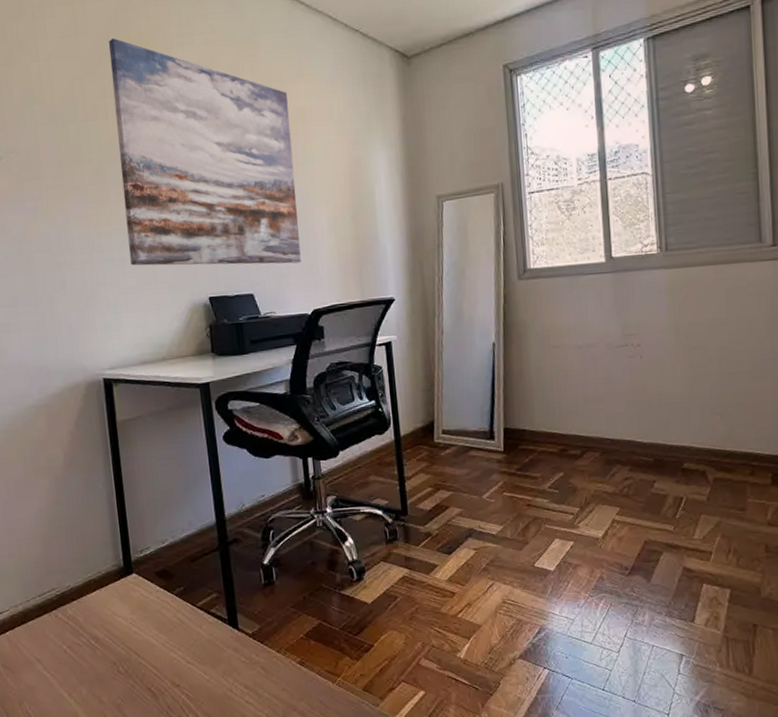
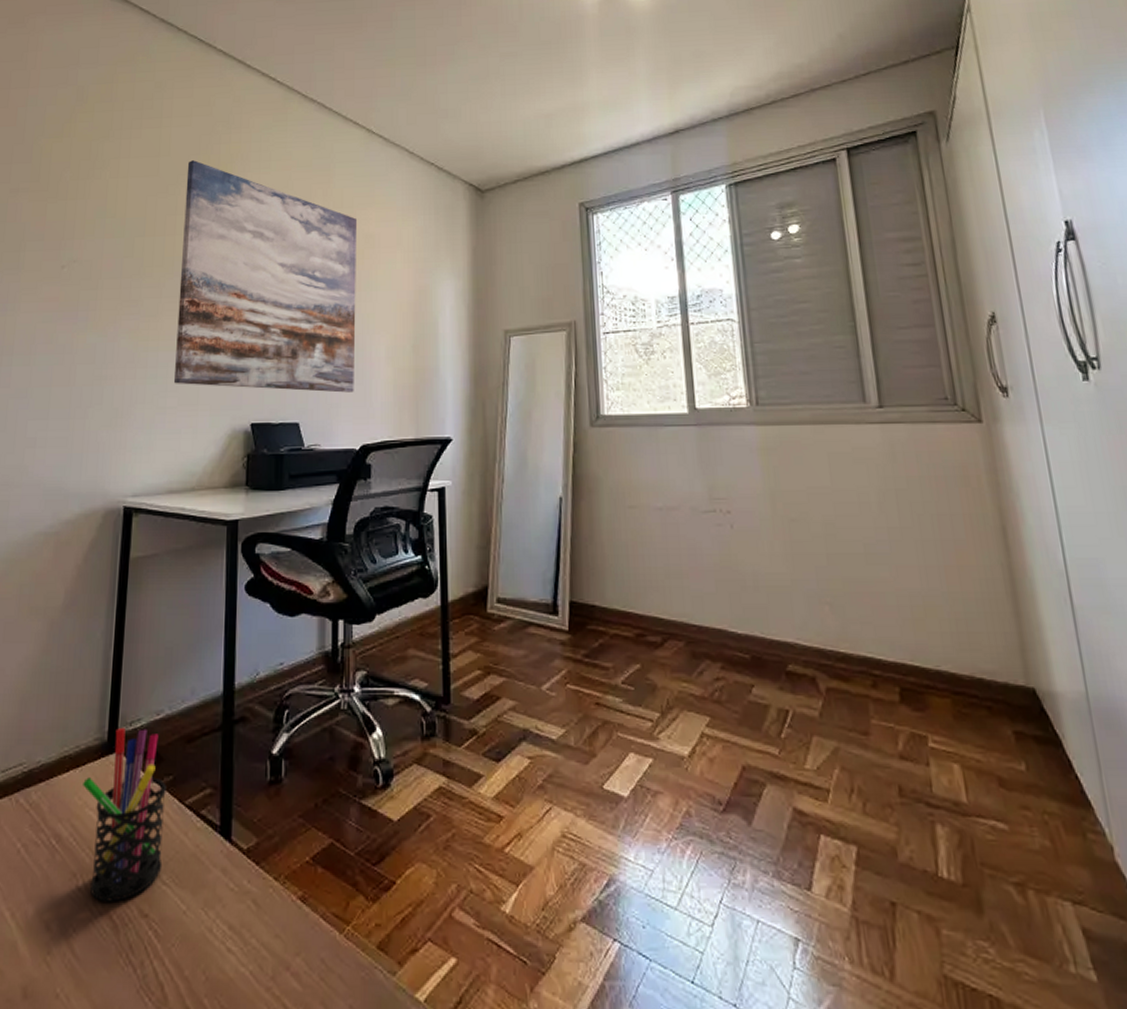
pen holder: none [109,554,185,680] -> present [83,727,167,902]

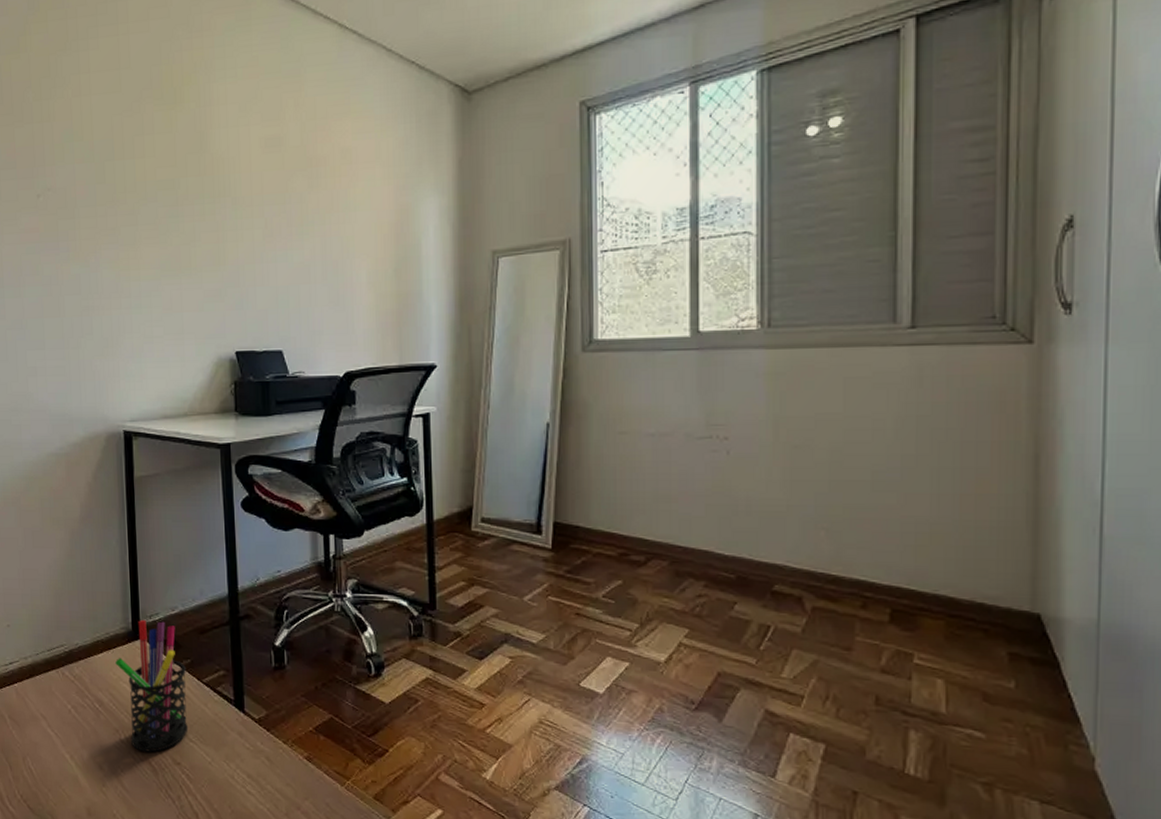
wall art: present [173,160,358,393] -> none [150,72,336,320]

